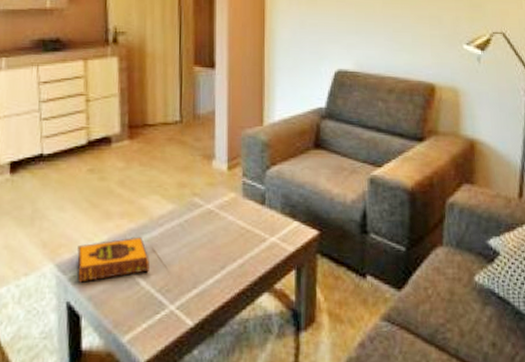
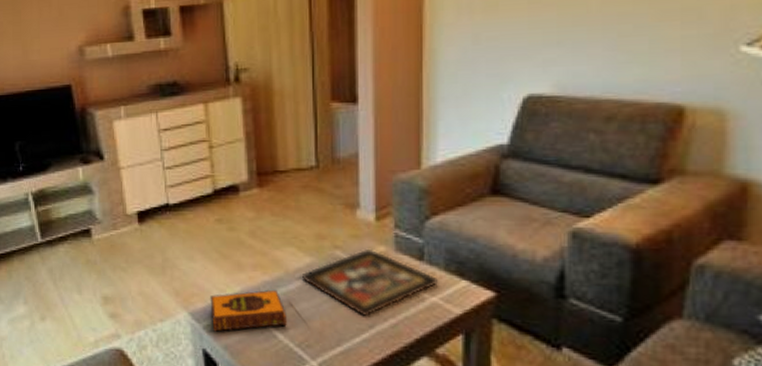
decorative tray: none [164,195,277,259] -> present [301,248,439,317]

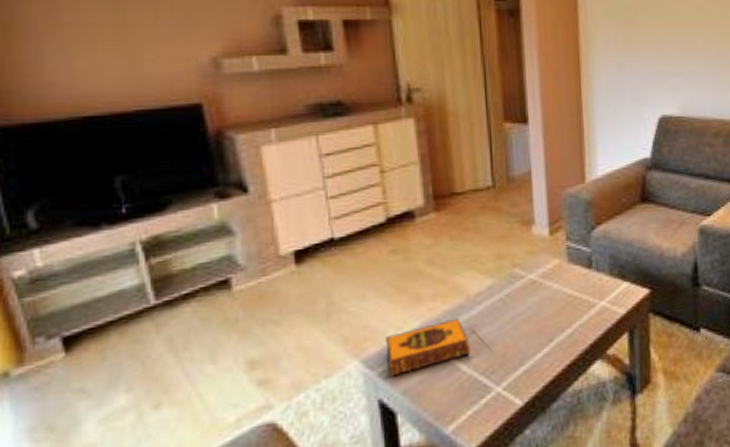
decorative tray: present [301,248,439,317] -> none [482,262,606,332]

